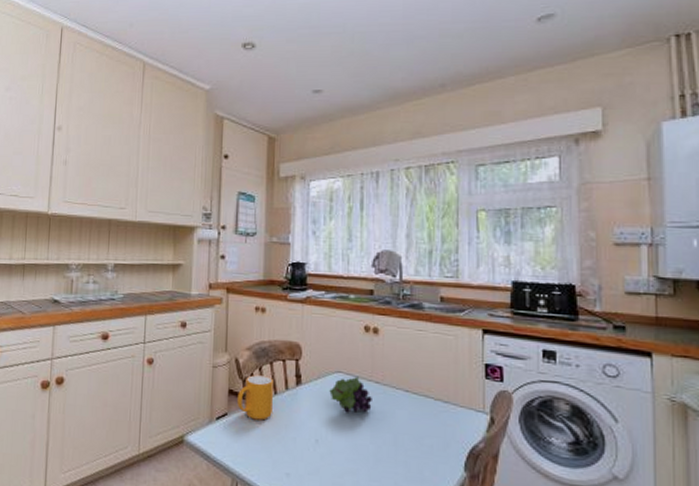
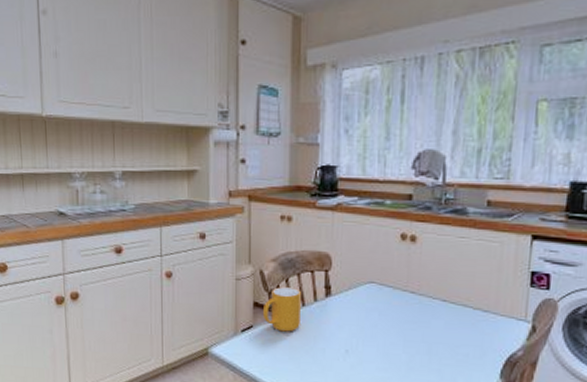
fruit: present [329,376,372,413] -> none [361,286,407,324]

